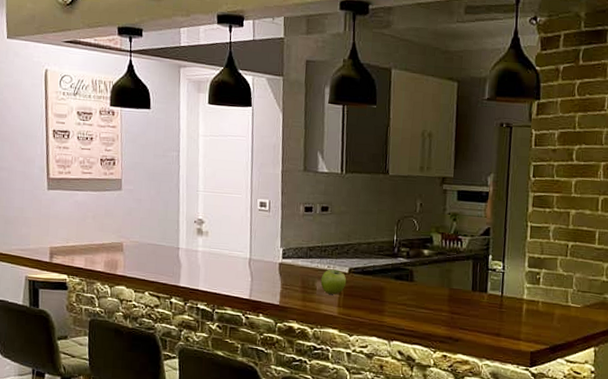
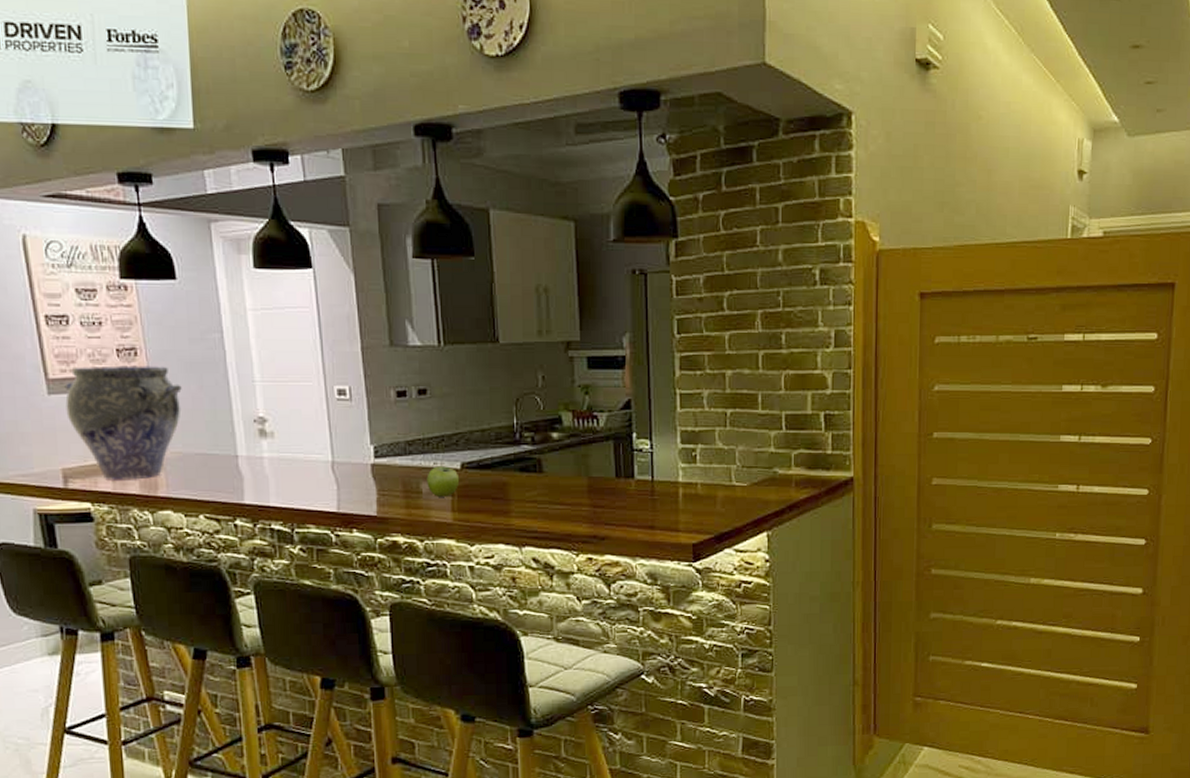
vase: none [58,170,144,261] -> present [64,365,182,482]

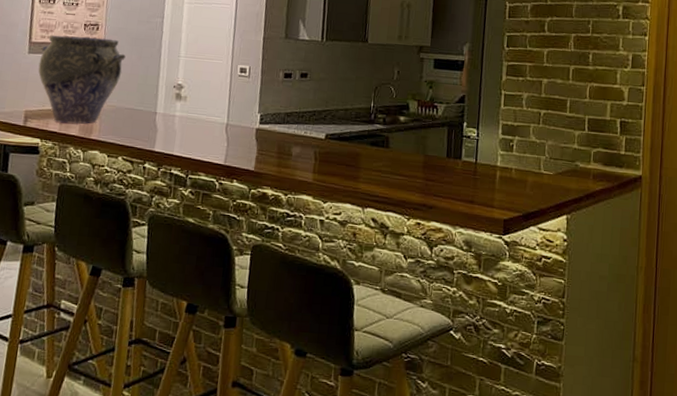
fruit: present [426,466,460,497] -> none [296,135,323,161]

